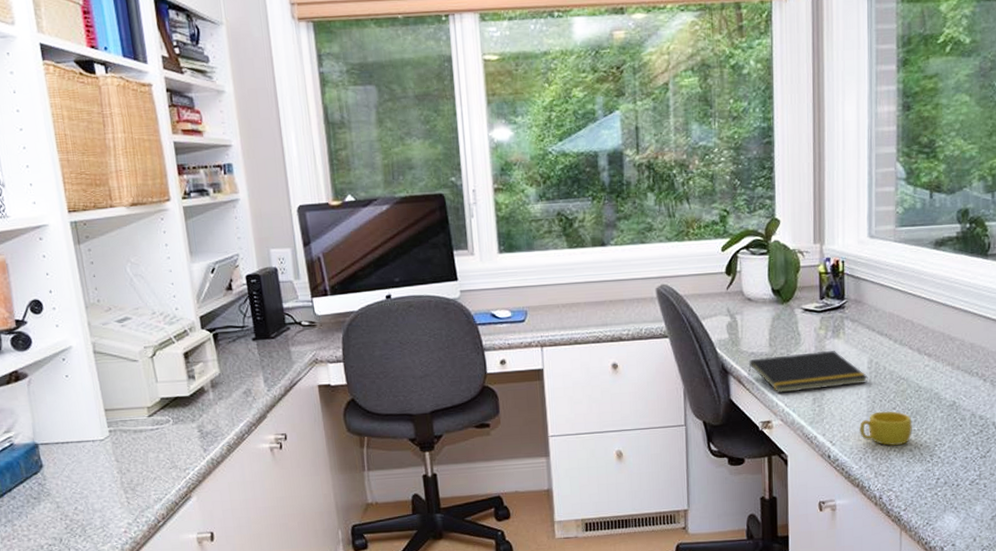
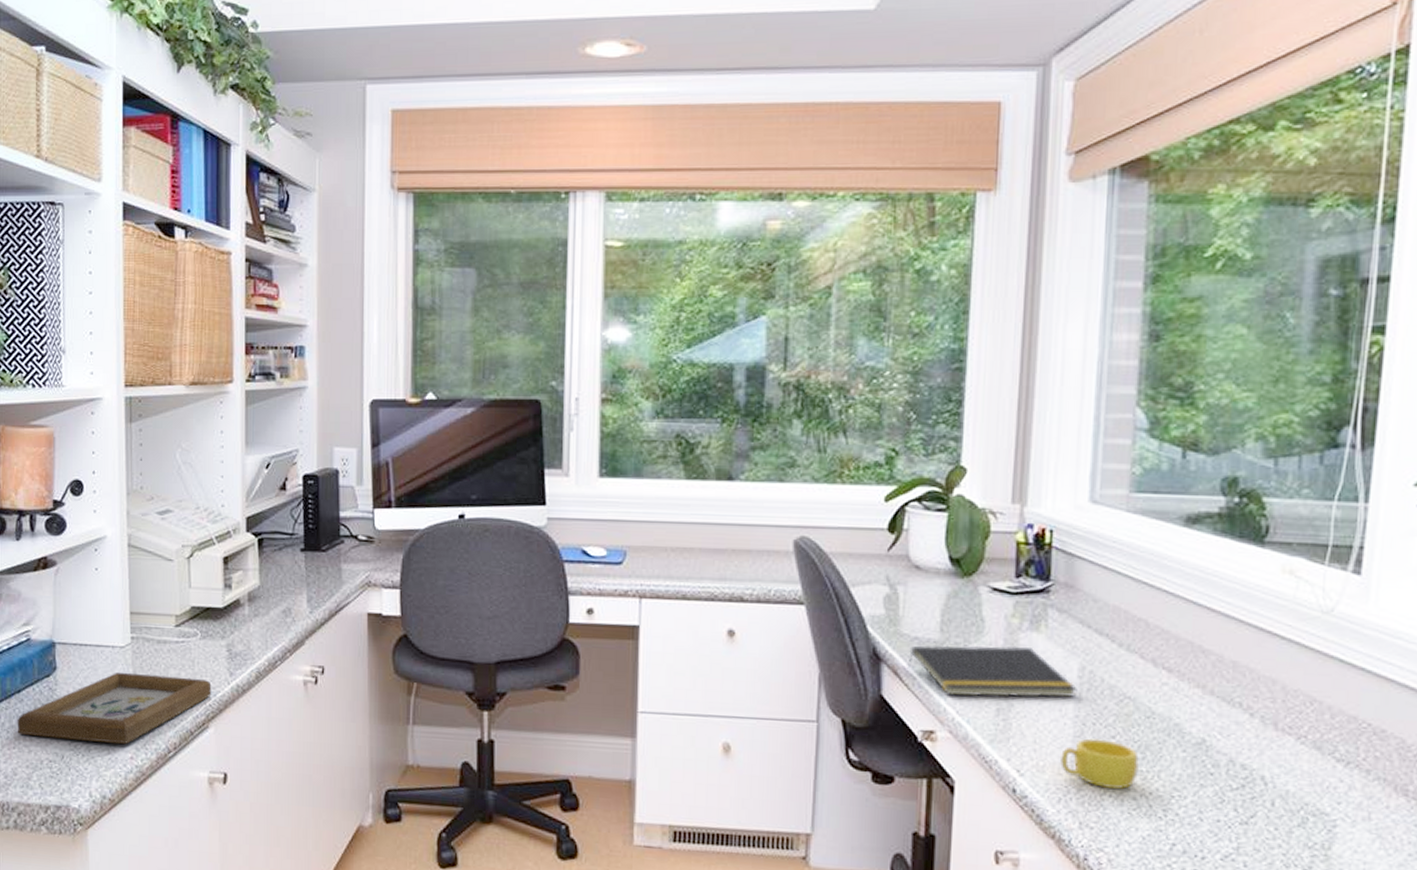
picture frame: none [12,458,190,527] -> present [17,672,212,745]

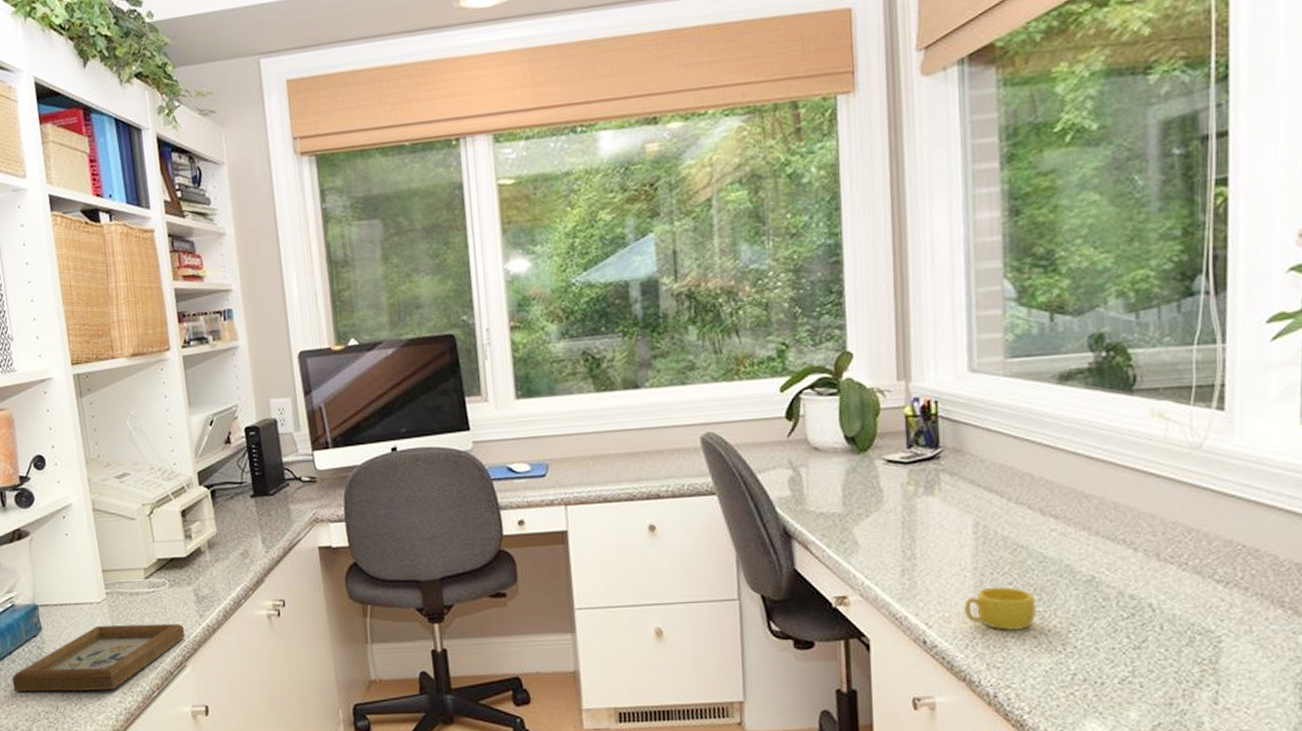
notepad: present [907,645,1077,697] -> none [816,510,974,563]

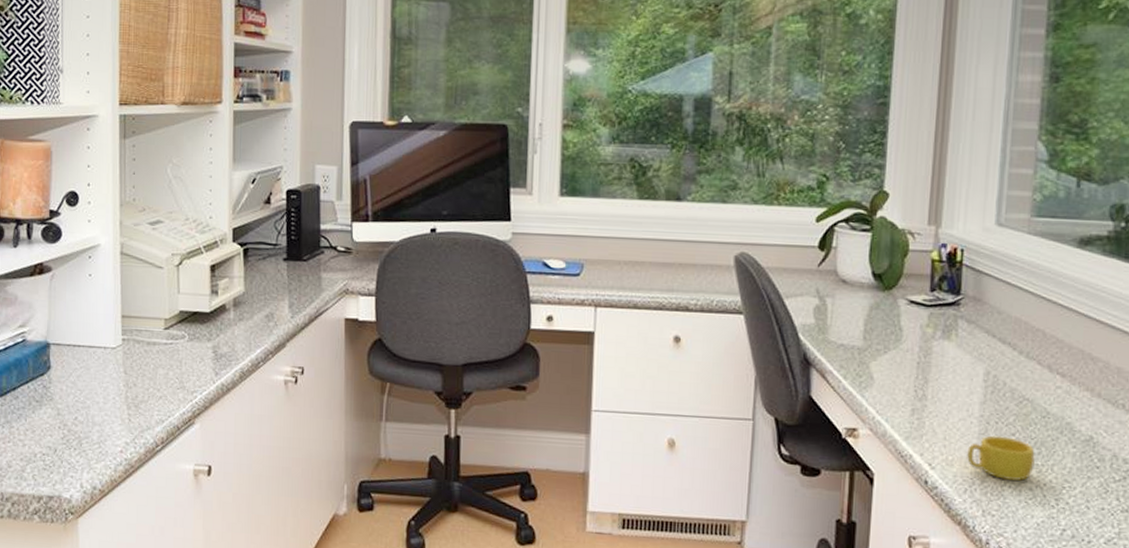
picture frame: present [12,623,185,692] -> none [12,371,198,439]

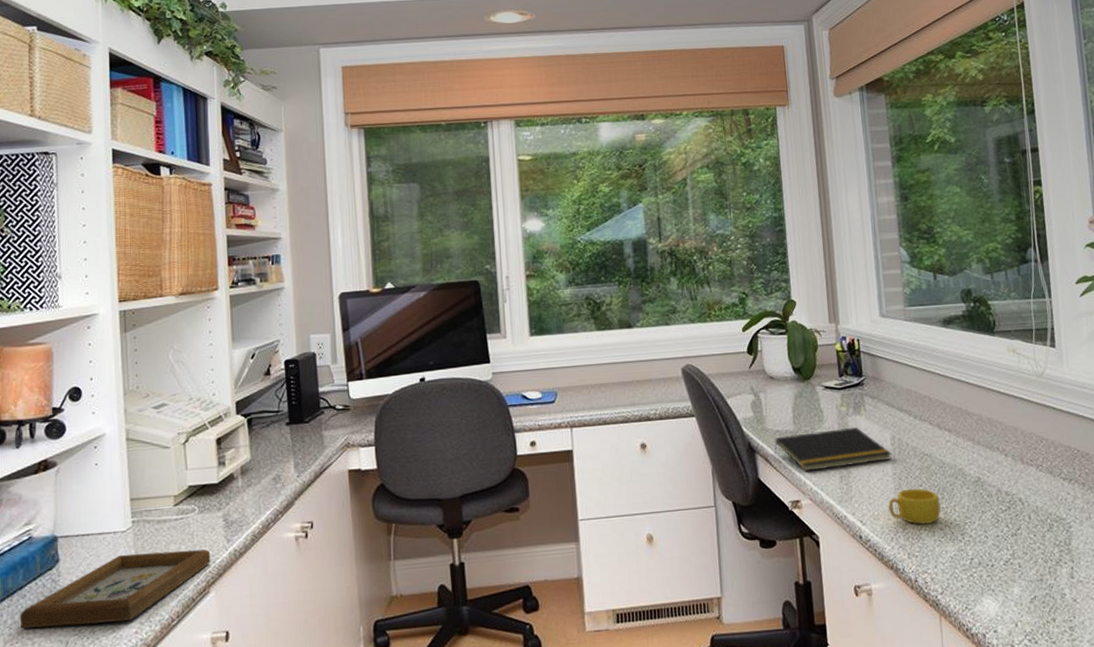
picture frame: none [12,371,198,439] -> present [19,549,211,629]
notepad: none [834,351,983,399] -> present [774,427,892,472]

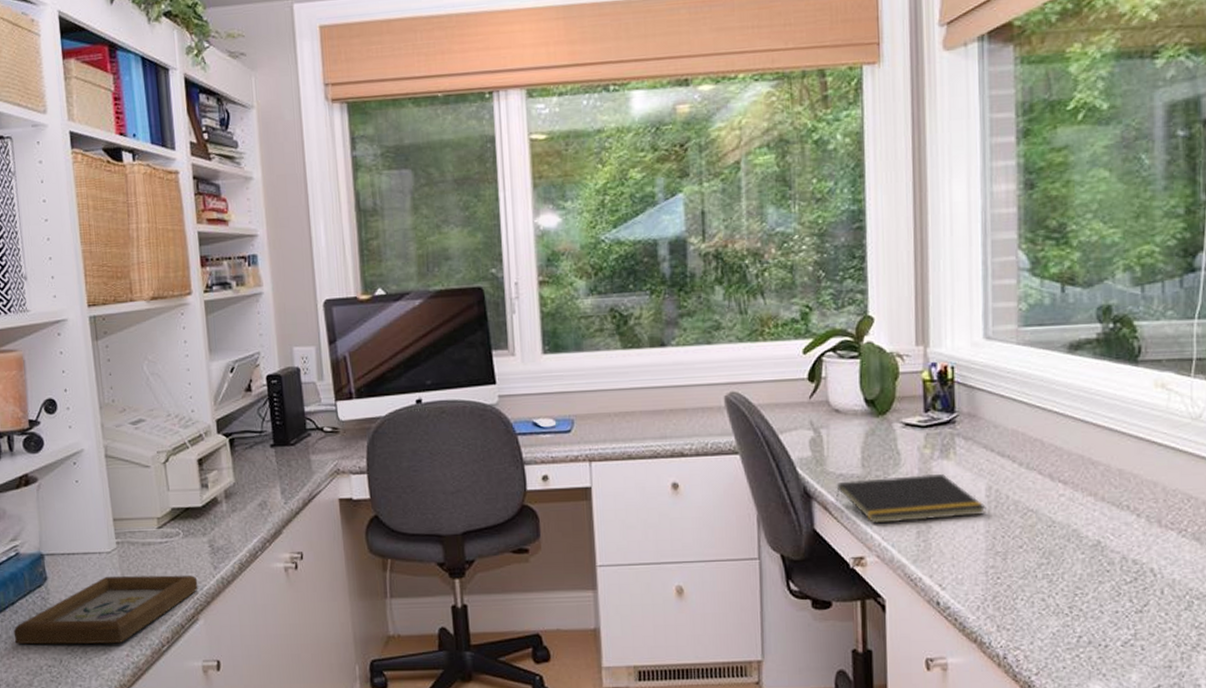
cup: present [888,488,941,524] -> none [976,550,1045,593]

